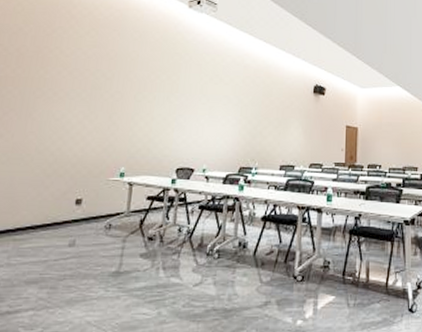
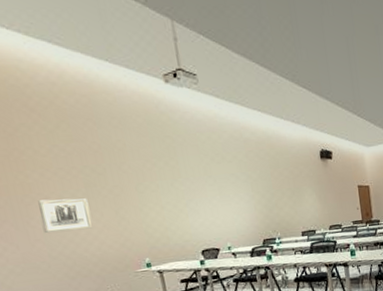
wall art: none [40,95,89,129] -> present [38,198,92,233]

